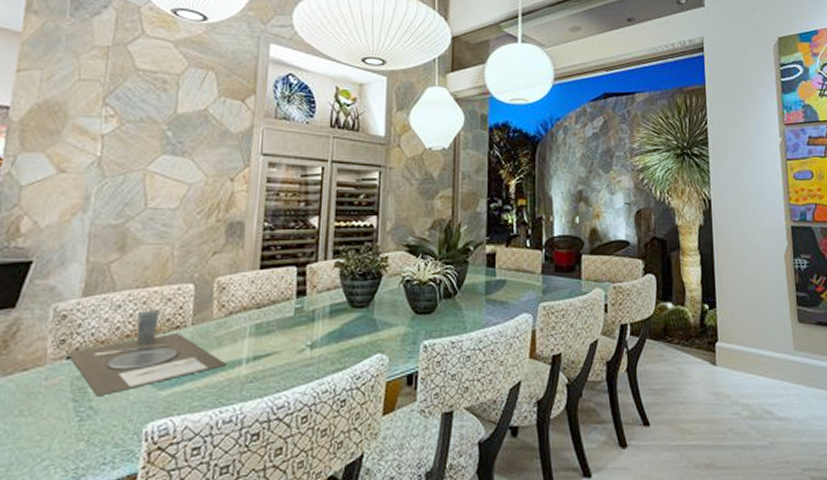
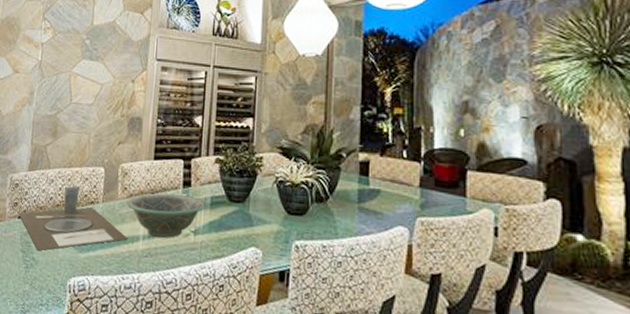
decorative bowl: none [224,306,324,357] -> present [126,193,206,238]

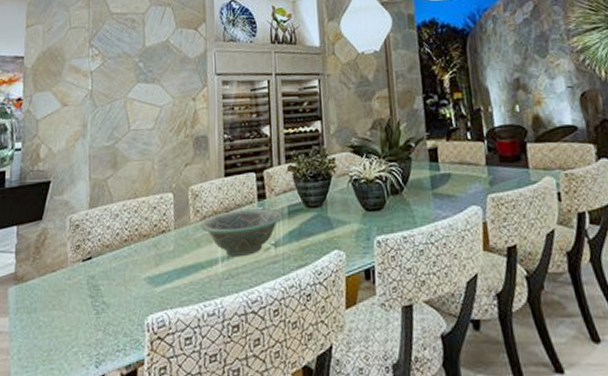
place setting: present [18,186,128,251] -> none [82,217,205,293]

